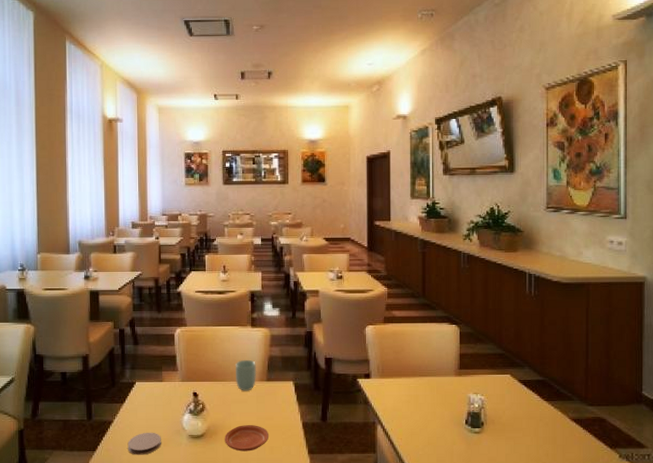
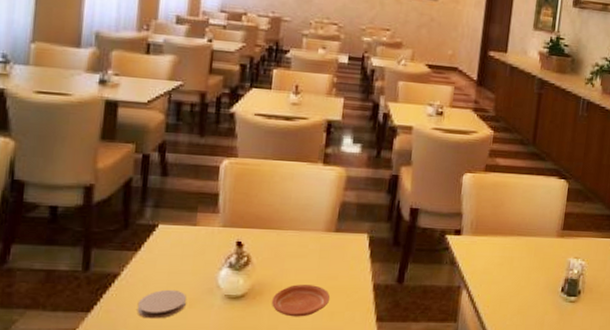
cup: present [236,359,257,391] -> none [295,204,325,243]

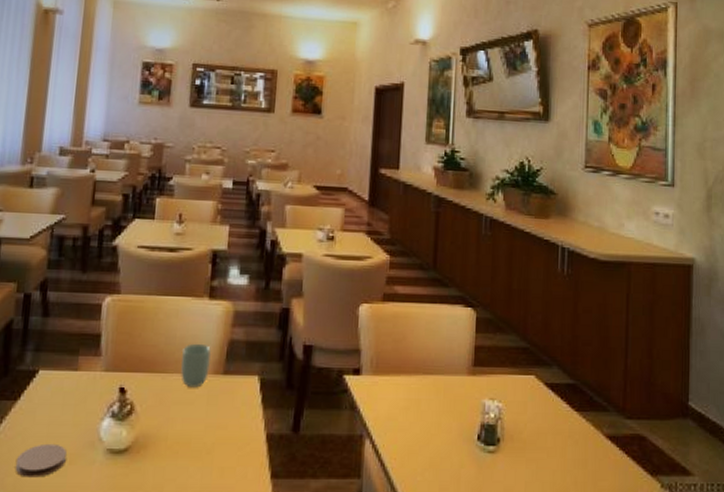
plate: present [272,284,331,317] -> none [157,436,220,474]
cup: none [295,204,325,243] -> present [181,343,212,388]

